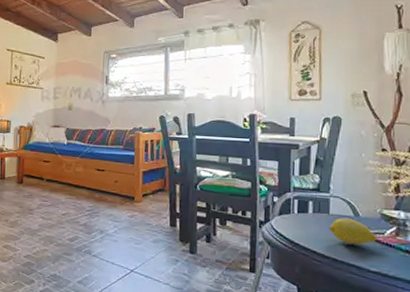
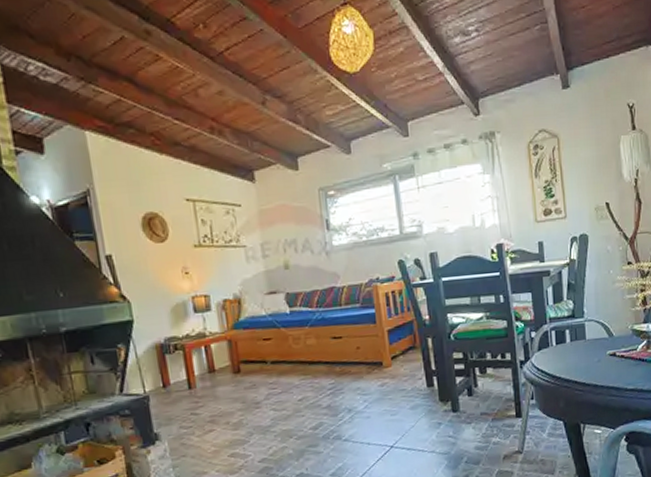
fruit: present [329,218,377,245] -> none [587,340,631,367]

